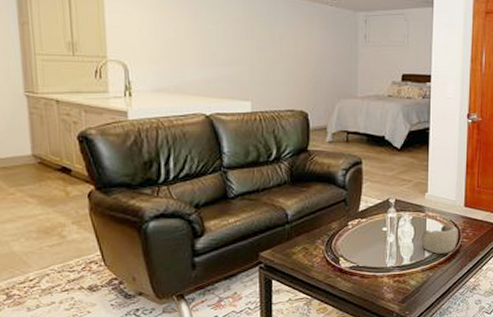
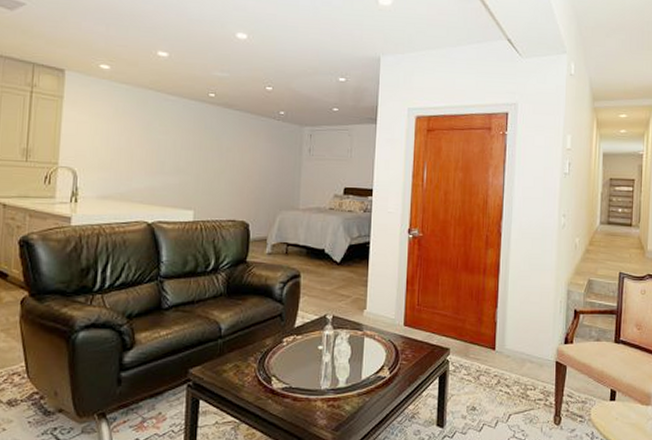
decorative bowl: present [421,224,458,254] -> none [358,344,397,377]

